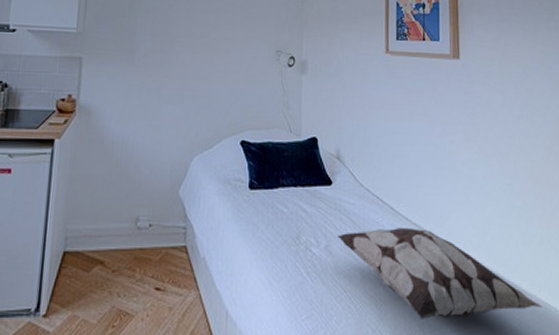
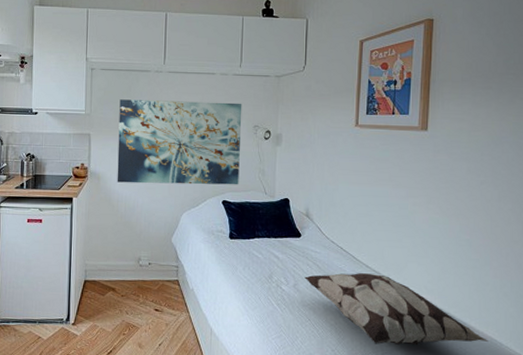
wall art: none [112,16,263,122] -> present [117,99,242,185]

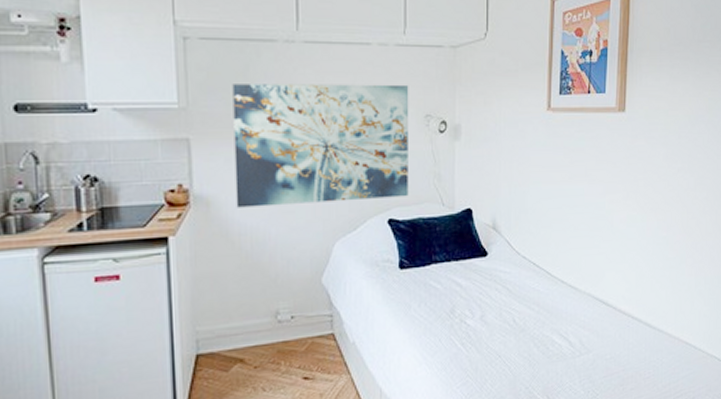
decorative pillow: present [304,273,489,346] -> none [493,289,684,372]

